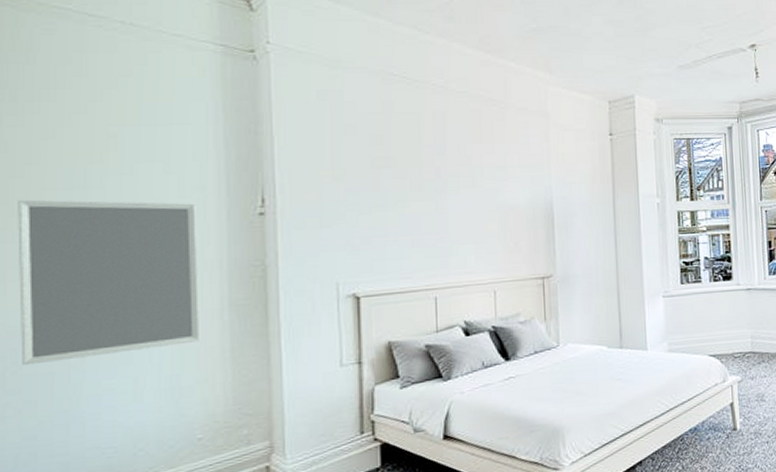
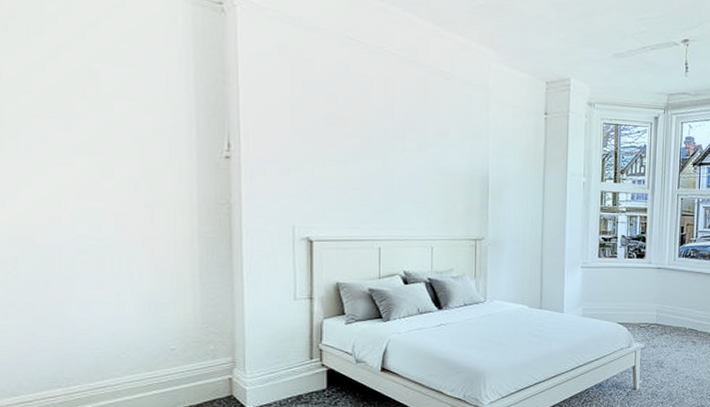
home mirror: present [17,199,201,366] -> none [13,123,174,272]

